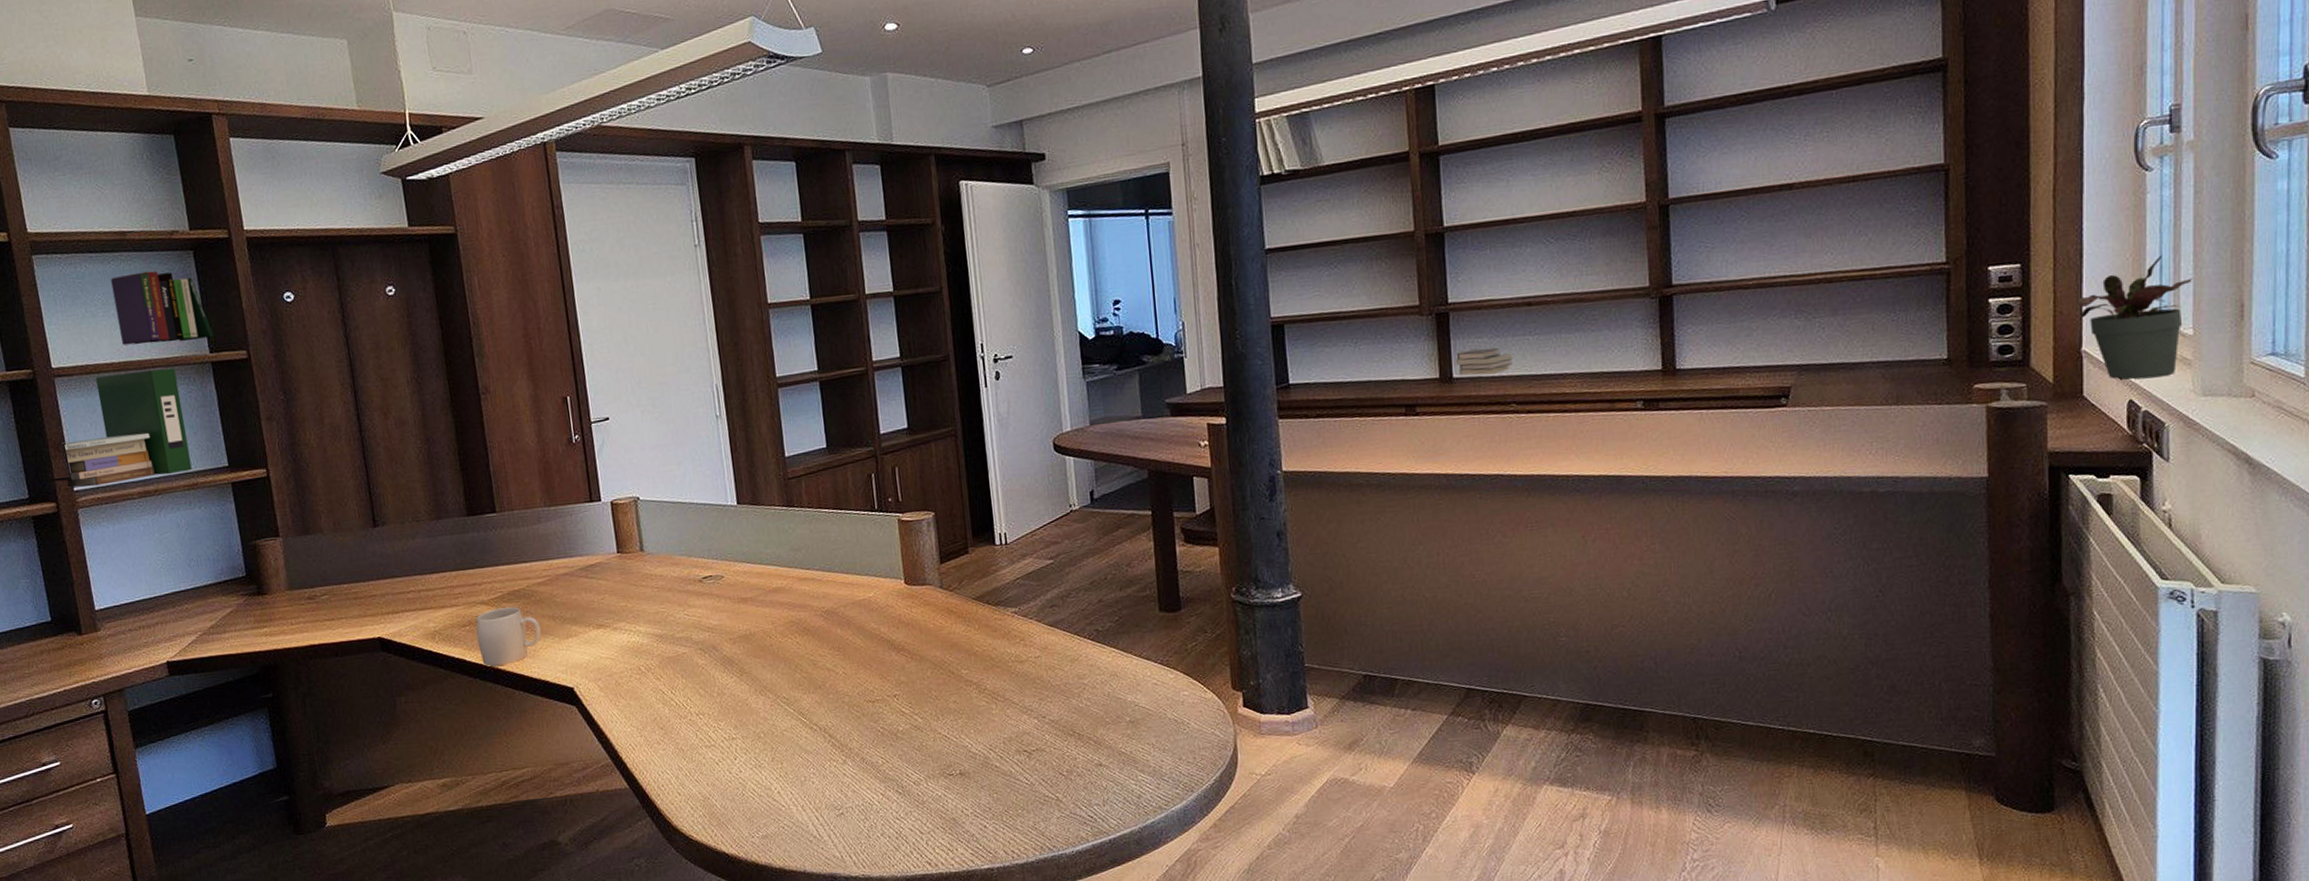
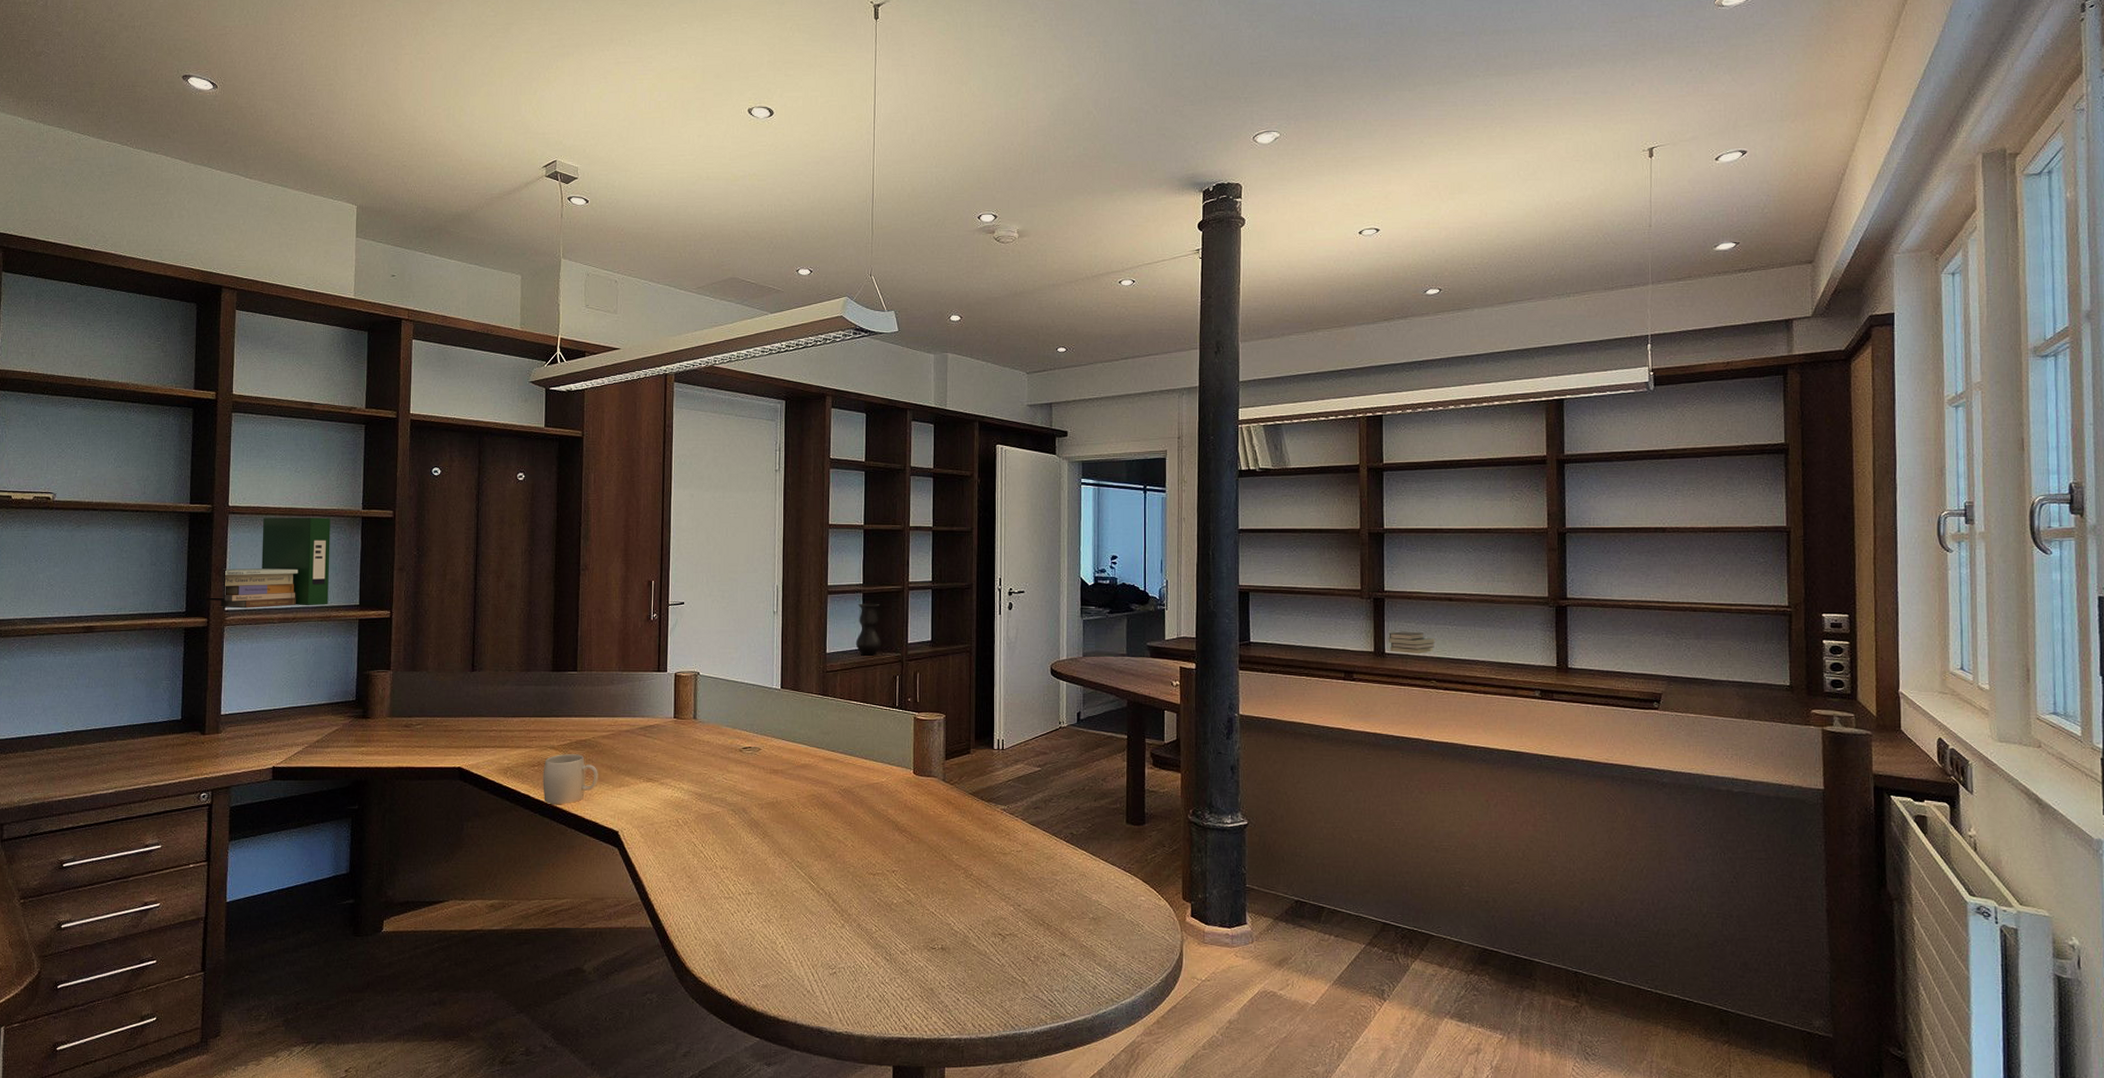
books: present [110,271,214,345] -> none [292,437,369,498]
vase: none [815,391,849,455] -> present [855,603,881,656]
potted plant: present [2077,255,2193,380] -> none [1895,621,1987,721]

